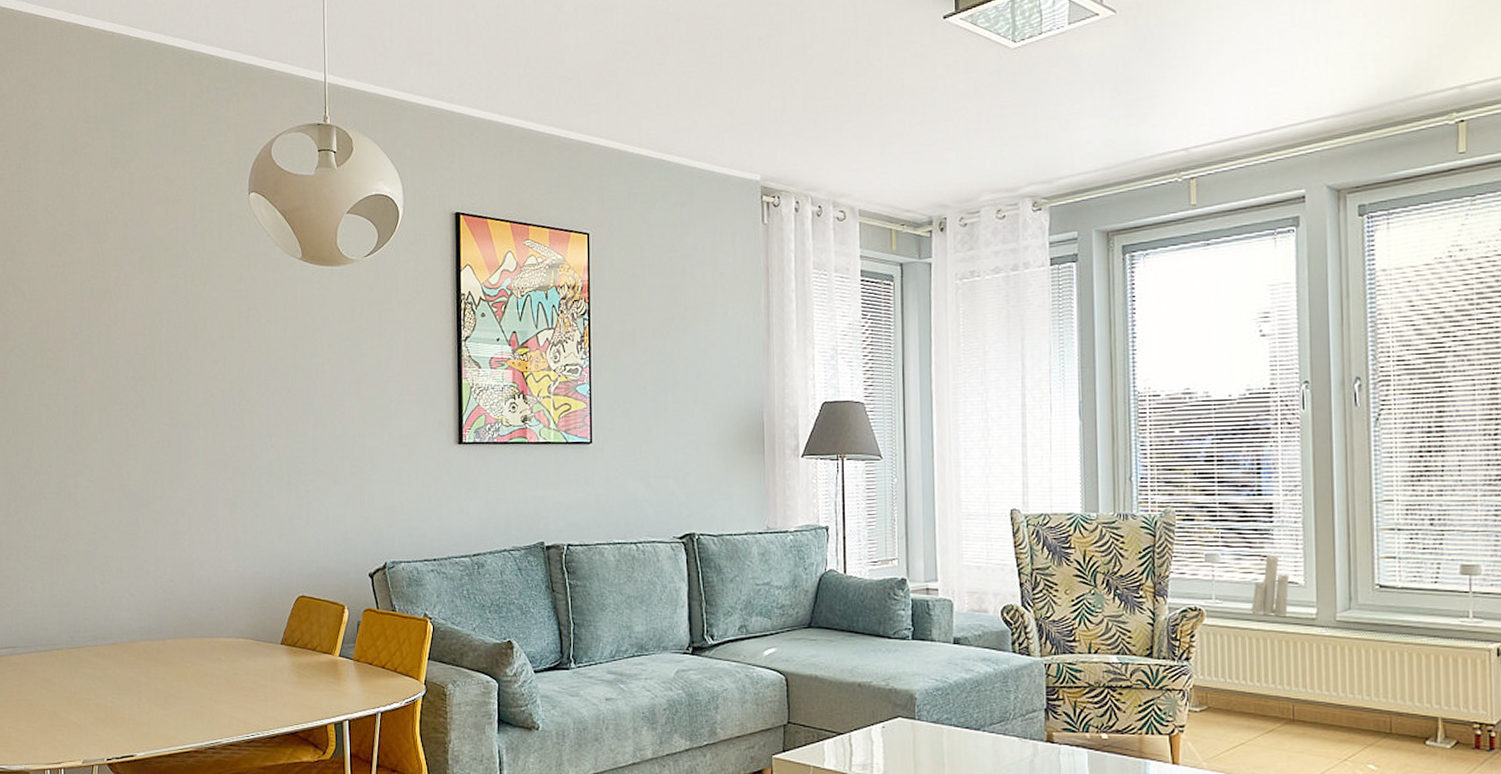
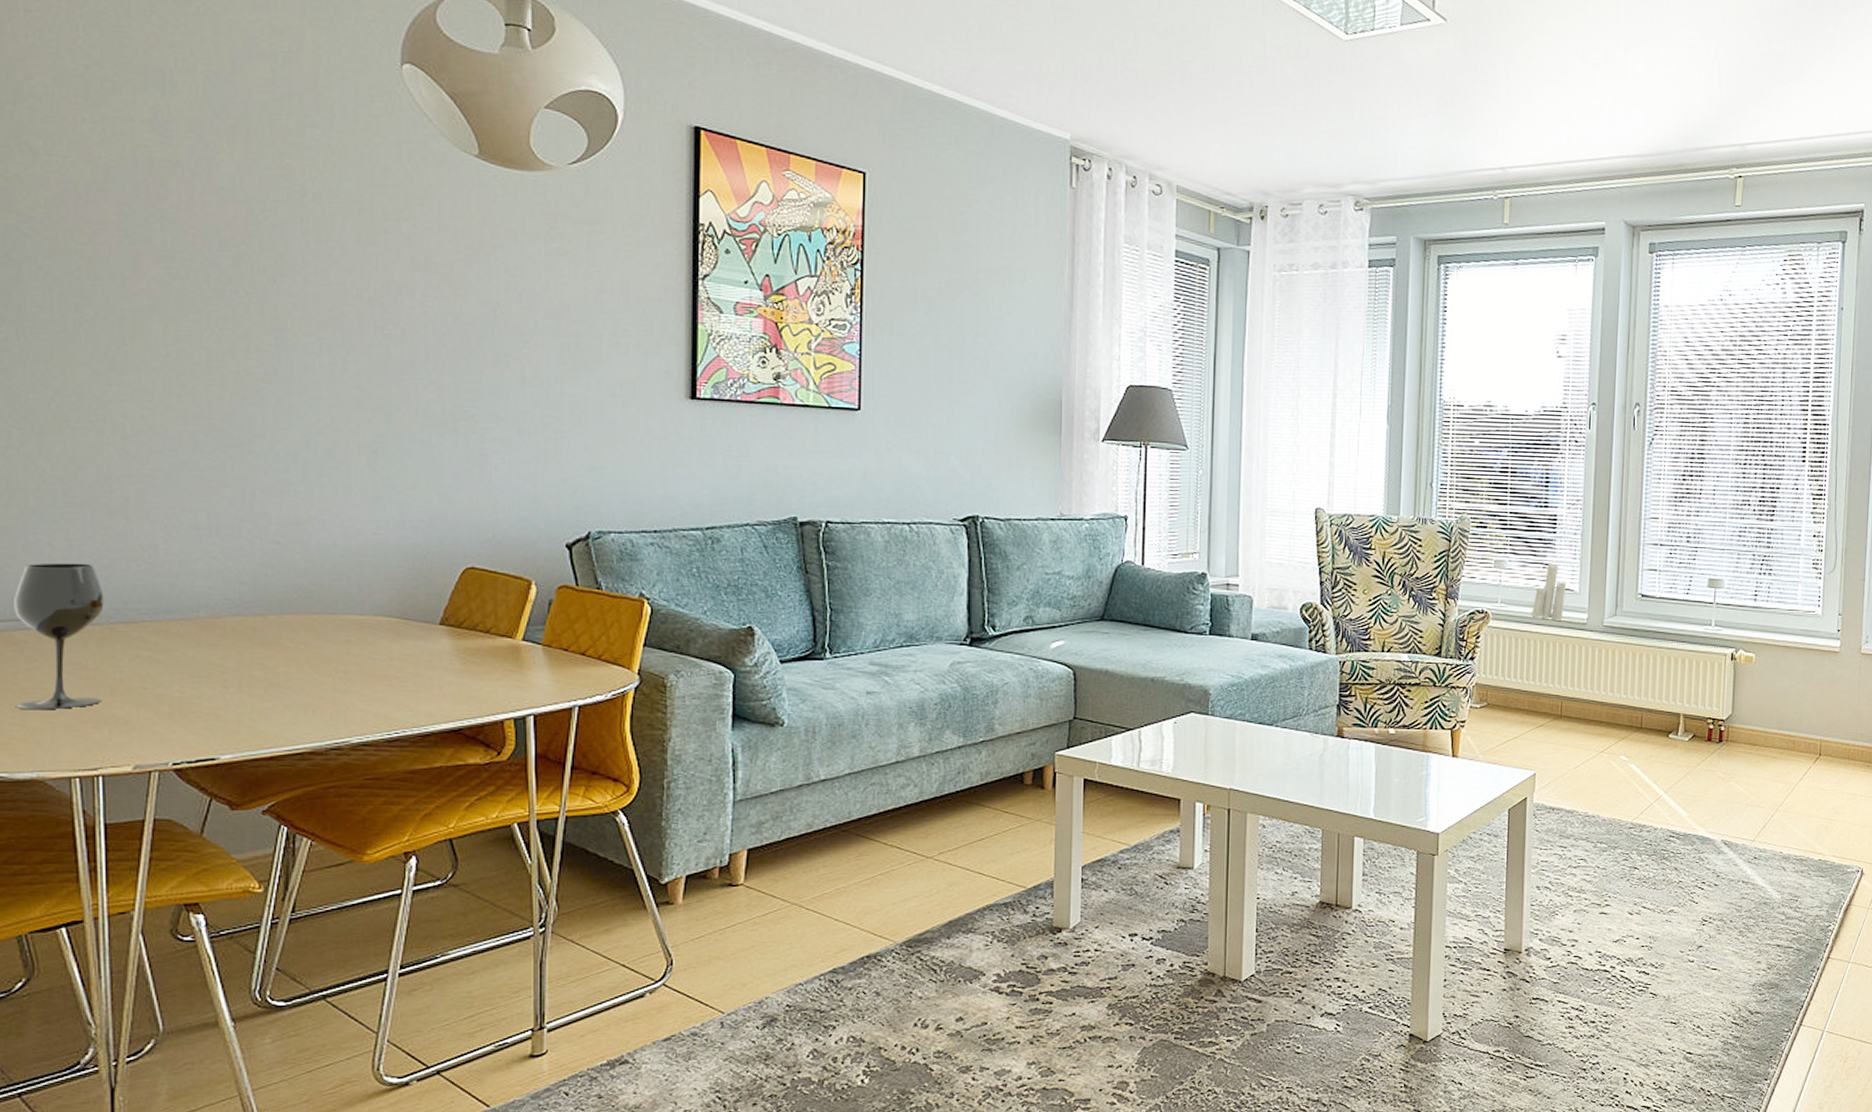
wineglass: none [11,602,64,717] -> present [14,562,104,710]

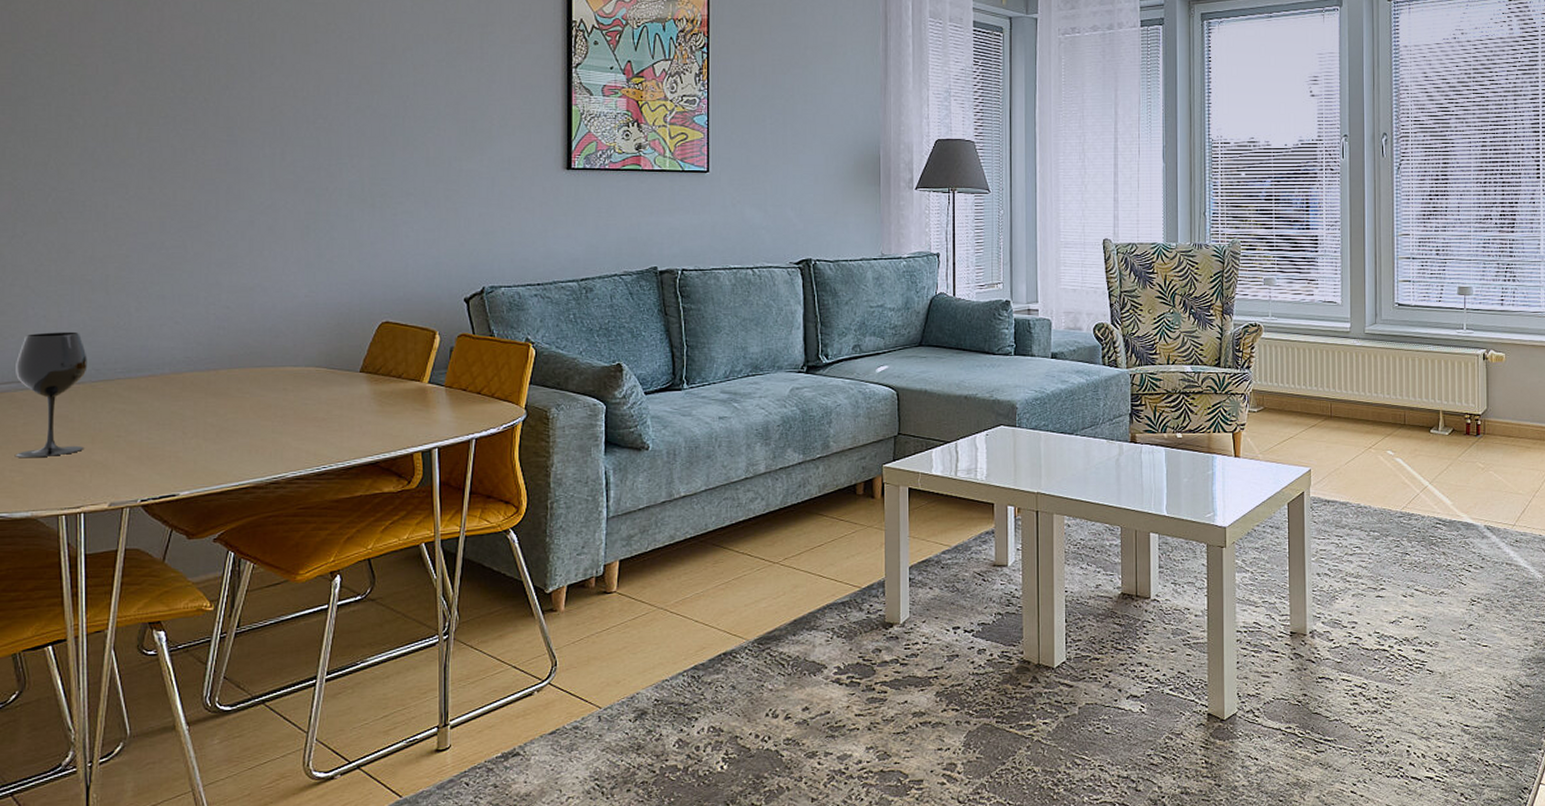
candle: present [1530,556,1567,620] -> none [1299,273,1330,330]

